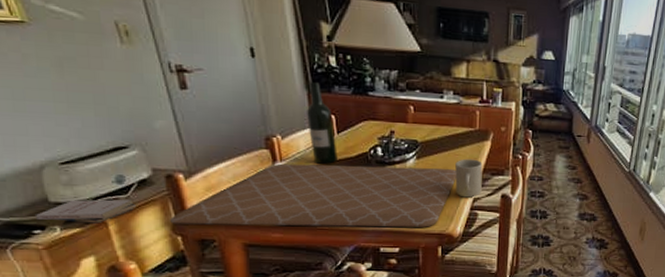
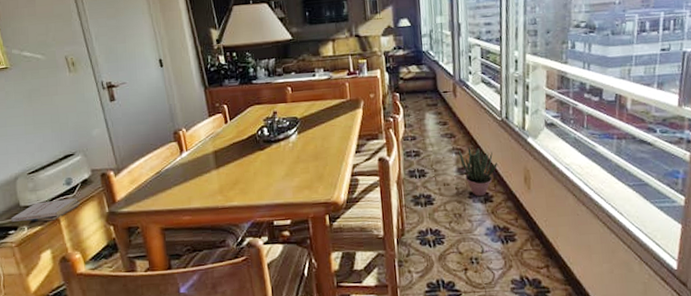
placemat: present [170,163,457,228] -> none [105,139,335,216]
wine bottle: present [306,82,338,164] -> none [204,79,232,149]
cup: present [455,159,483,198] -> none [332,127,360,165]
potted plant: none [583,192,618,243] -> present [459,145,497,197]

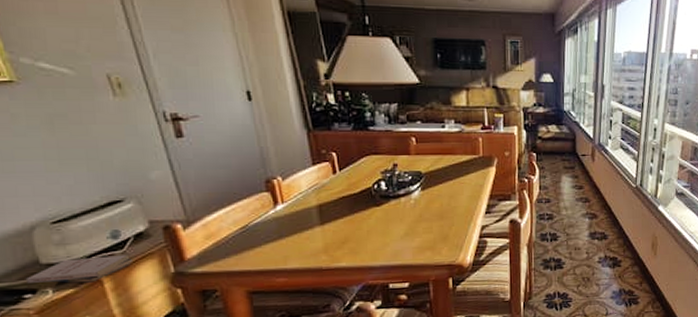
potted plant: present [459,145,497,197] -> none [593,210,628,262]

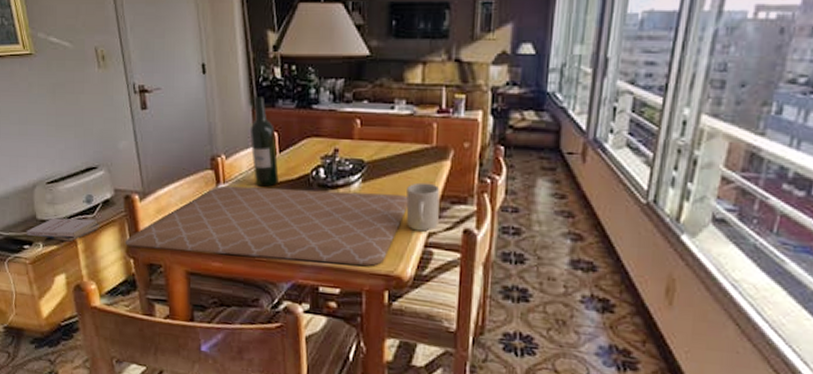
placemat: none [169,198,463,277] -> present [126,185,408,266]
wine bottle: none [306,121,341,203] -> present [249,97,279,187]
cup: none [461,186,489,226] -> present [406,182,440,232]

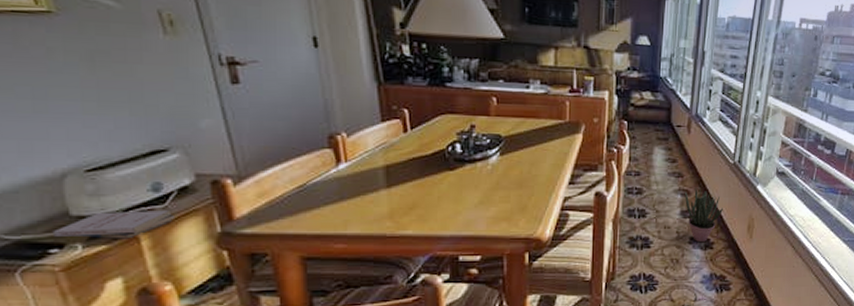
placemat: present [126,185,408,266] -> none [215,164,545,237]
wine bottle: present [249,97,279,187] -> none [375,73,411,164]
cup: present [406,182,440,232] -> none [543,154,574,197]
potted plant: none [576,231,629,304] -> present [685,187,723,243]

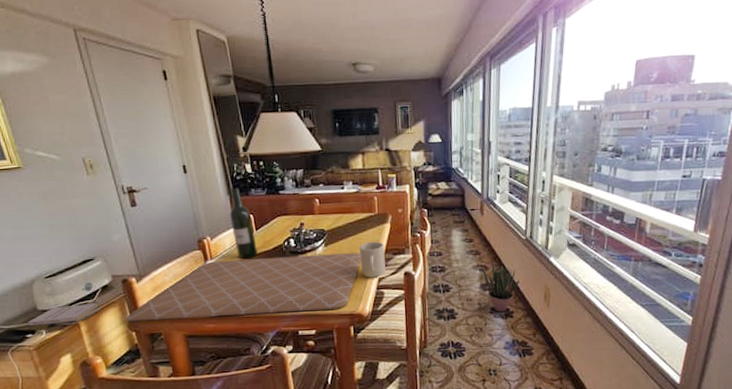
placemat: none [215,164,545,237] -> present [126,253,362,322]
wine bottle: none [375,73,411,164] -> present [229,188,257,259]
cup: none [543,154,574,197] -> present [359,241,386,278]

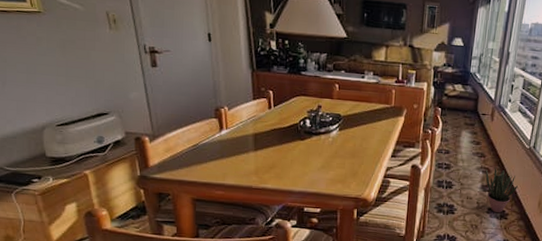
books: present [27,303,101,326] -> none [35,155,111,176]
placemat: present [126,253,362,322] -> none [136,131,373,192]
wine bottle: present [229,188,257,259] -> none [249,62,273,133]
cup: present [359,241,386,278] -> none [371,132,396,167]

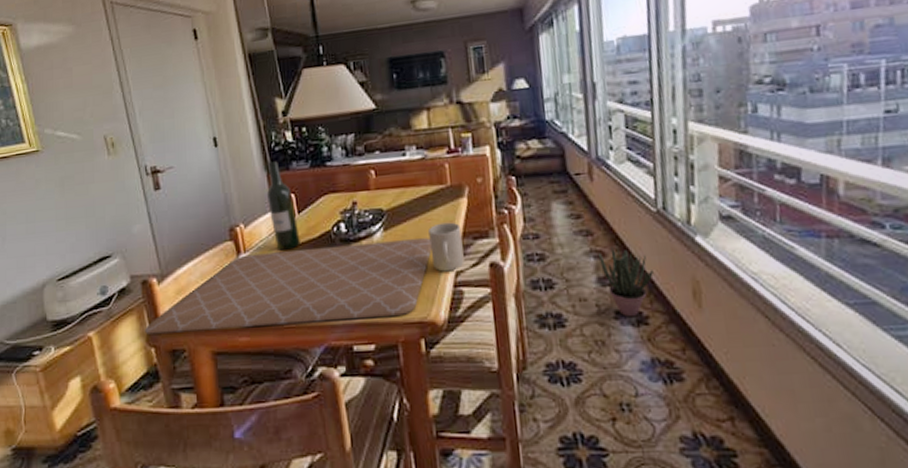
placemat: none [136,131,373,192] -> present [145,238,432,334]
wine bottle: none [249,62,273,133] -> present [266,161,300,251]
cup: none [371,132,396,167] -> present [428,222,464,272]

